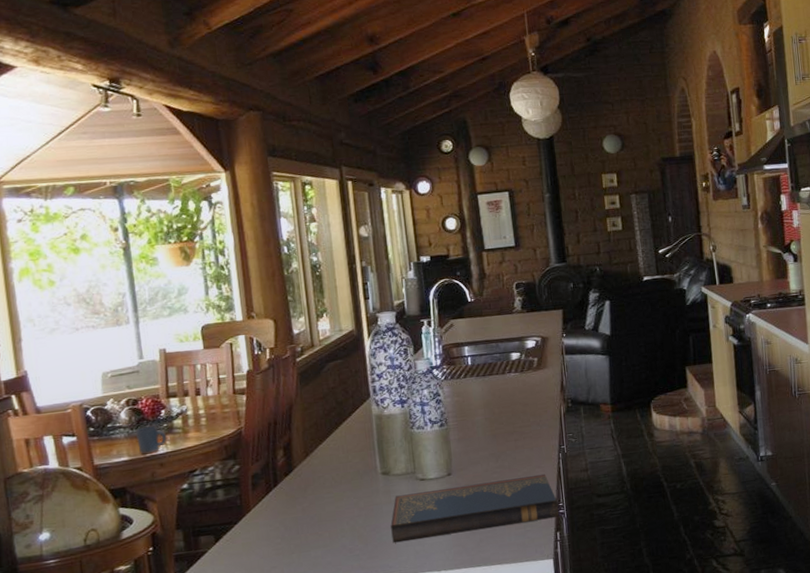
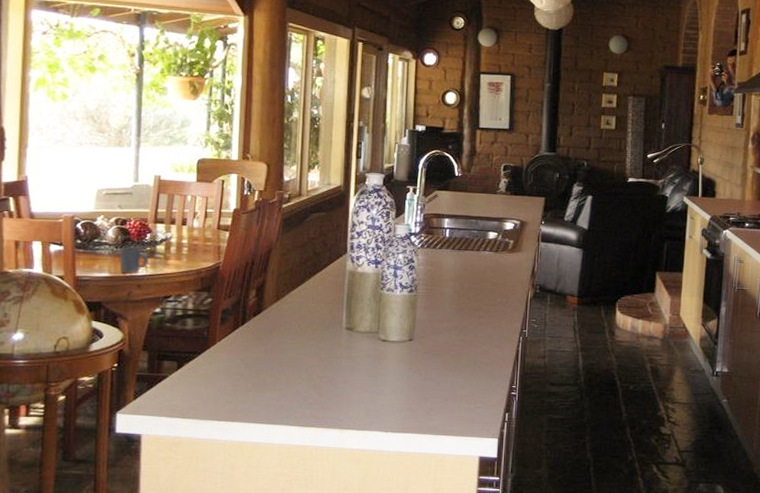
hardcover book: present [390,473,559,543] -> none [346,352,511,399]

